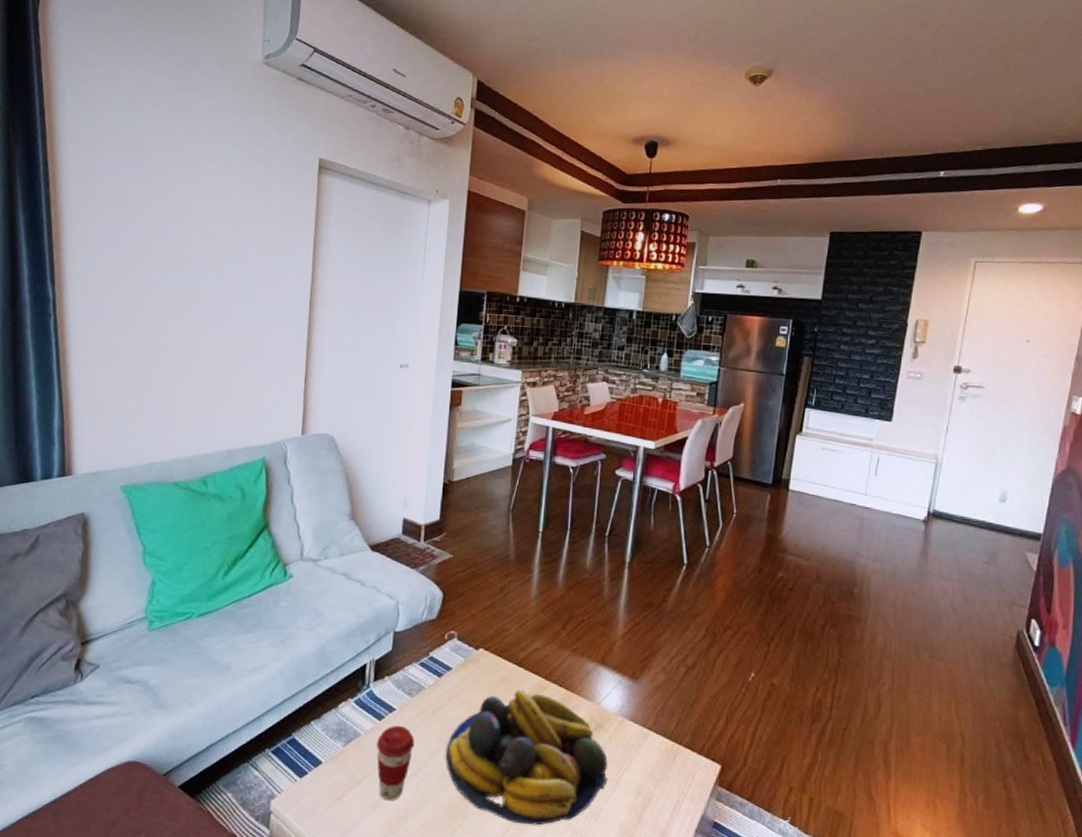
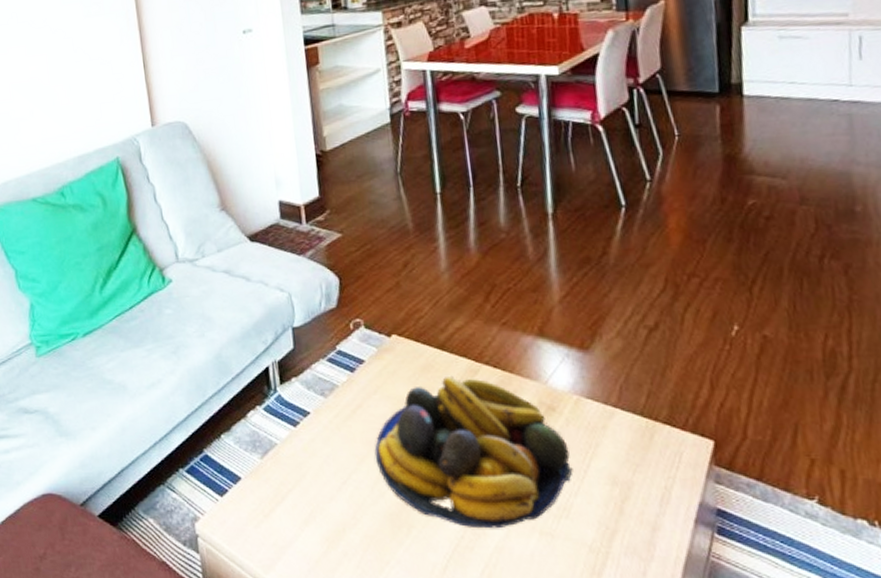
coffee cup: present [377,725,415,801] -> none [296,429,339,514]

